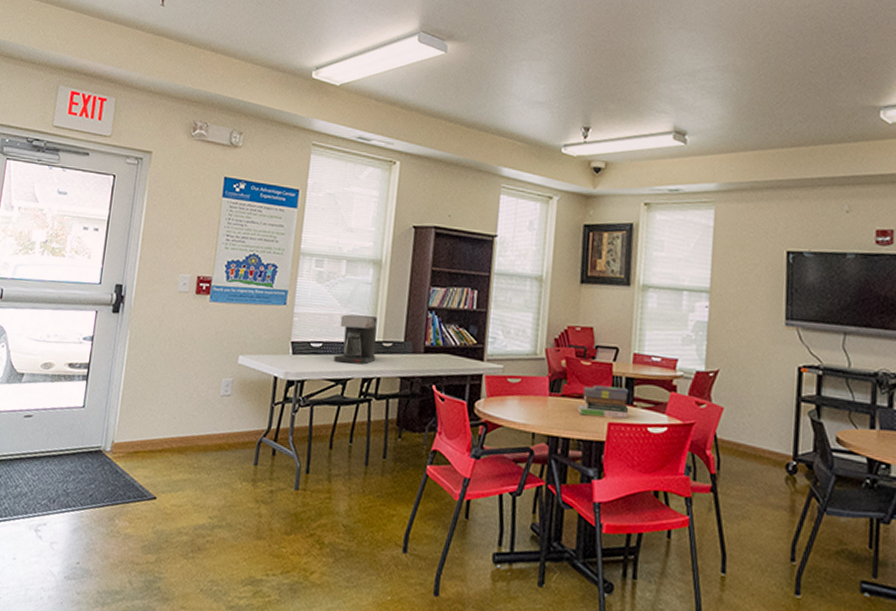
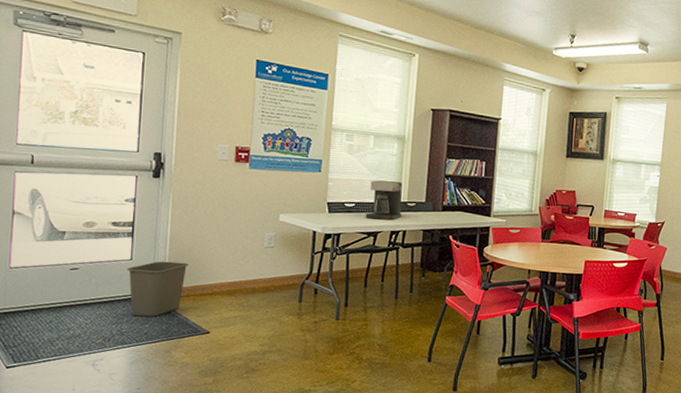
garbage can: none [78,409,140,476] -> present [127,261,189,317]
books: present [577,385,629,419] -> none [562,233,601,257]

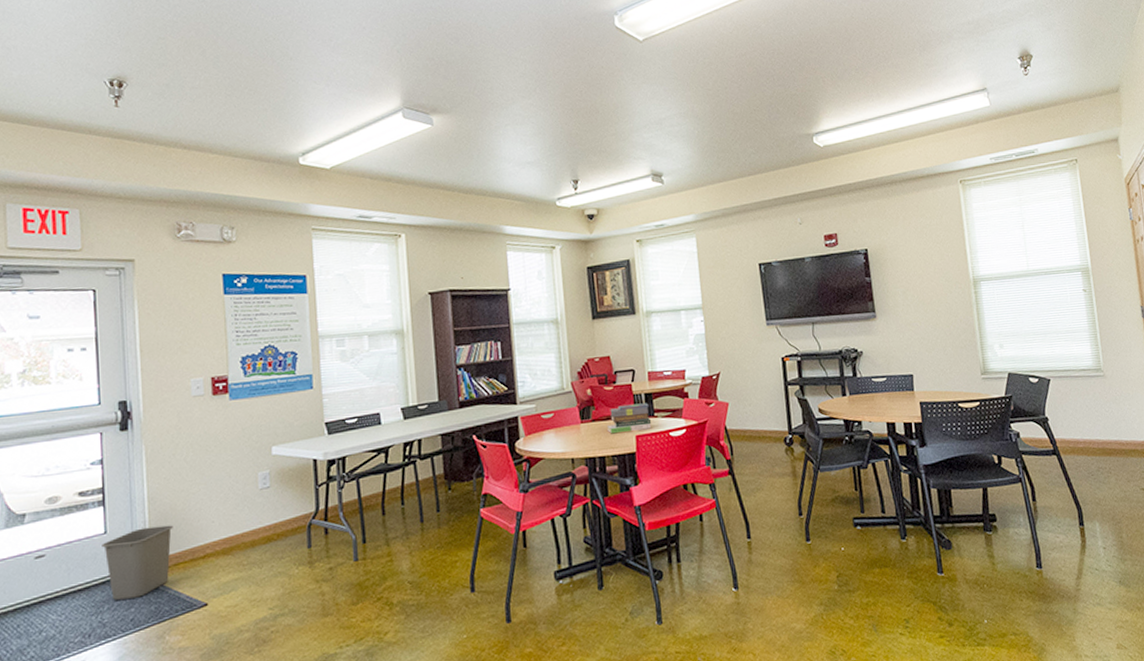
coffee maker: present [365,180,403,221] -> none [371,383,414,433]
books: none [562,233,601,257] -> present [607,403,652,434]

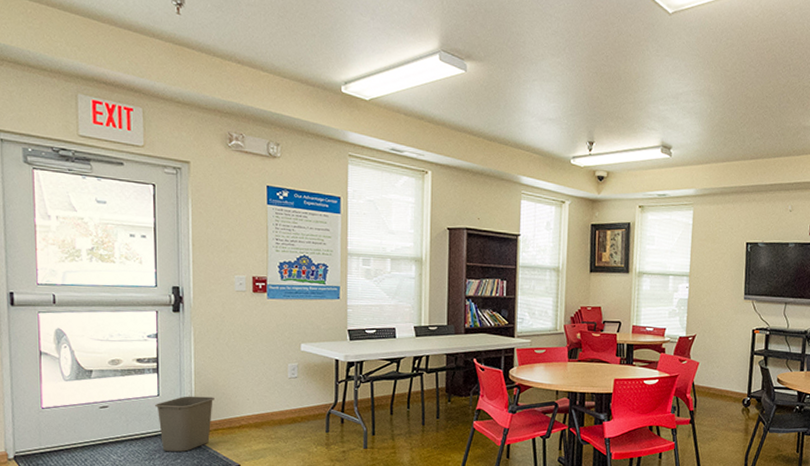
books: present [607,403,652,434] -> none [590,351,630,375]

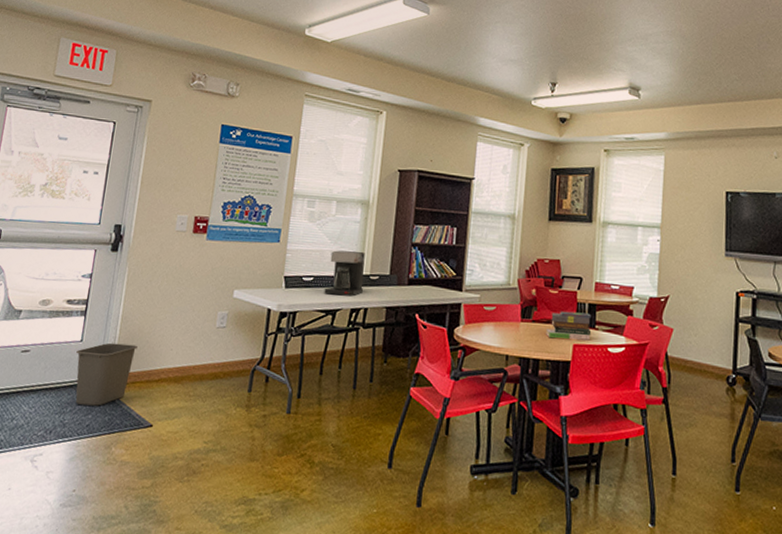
coffee maker: none [387,305,424,346] -> present [324,250,365,296]
books: none [590,351,630,375] -> present [546,311,592,340]

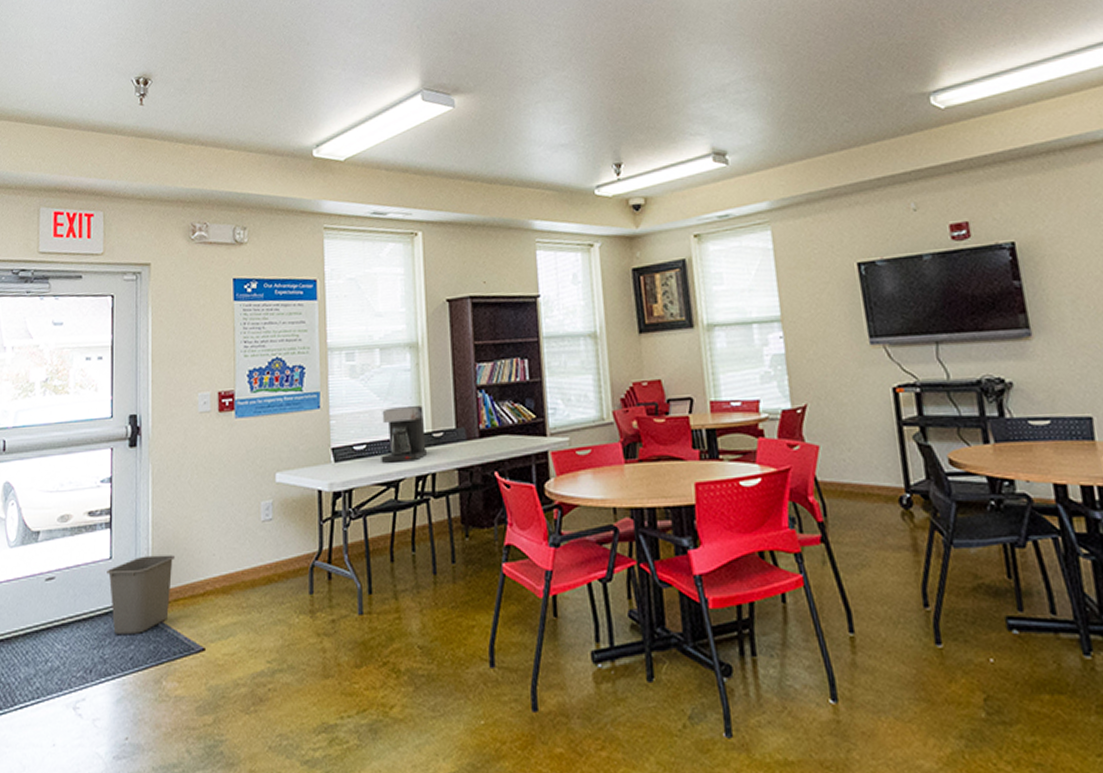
books: present [546,311,592,340] -> none [658,441,716,479]

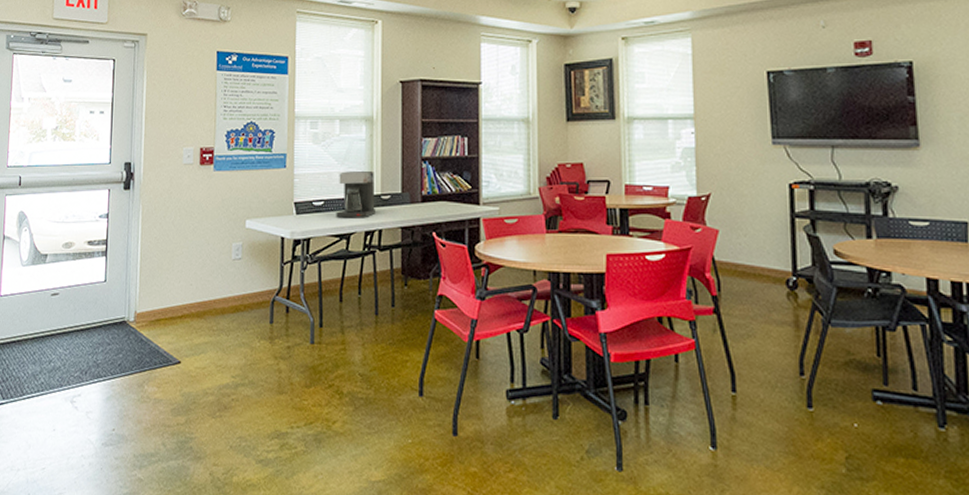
garbage can: present [107,555,175,636] -> none [102,281,158,346]

